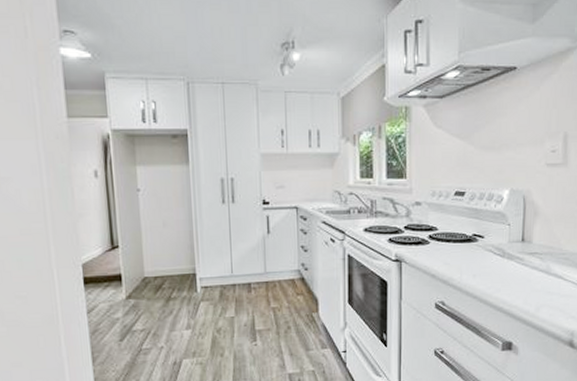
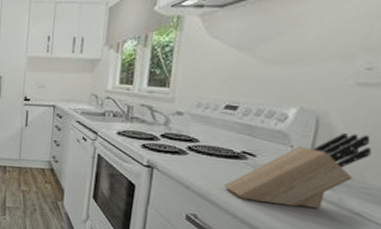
knife block: none [463,208,563,280] -> present [224,133,372,208]

